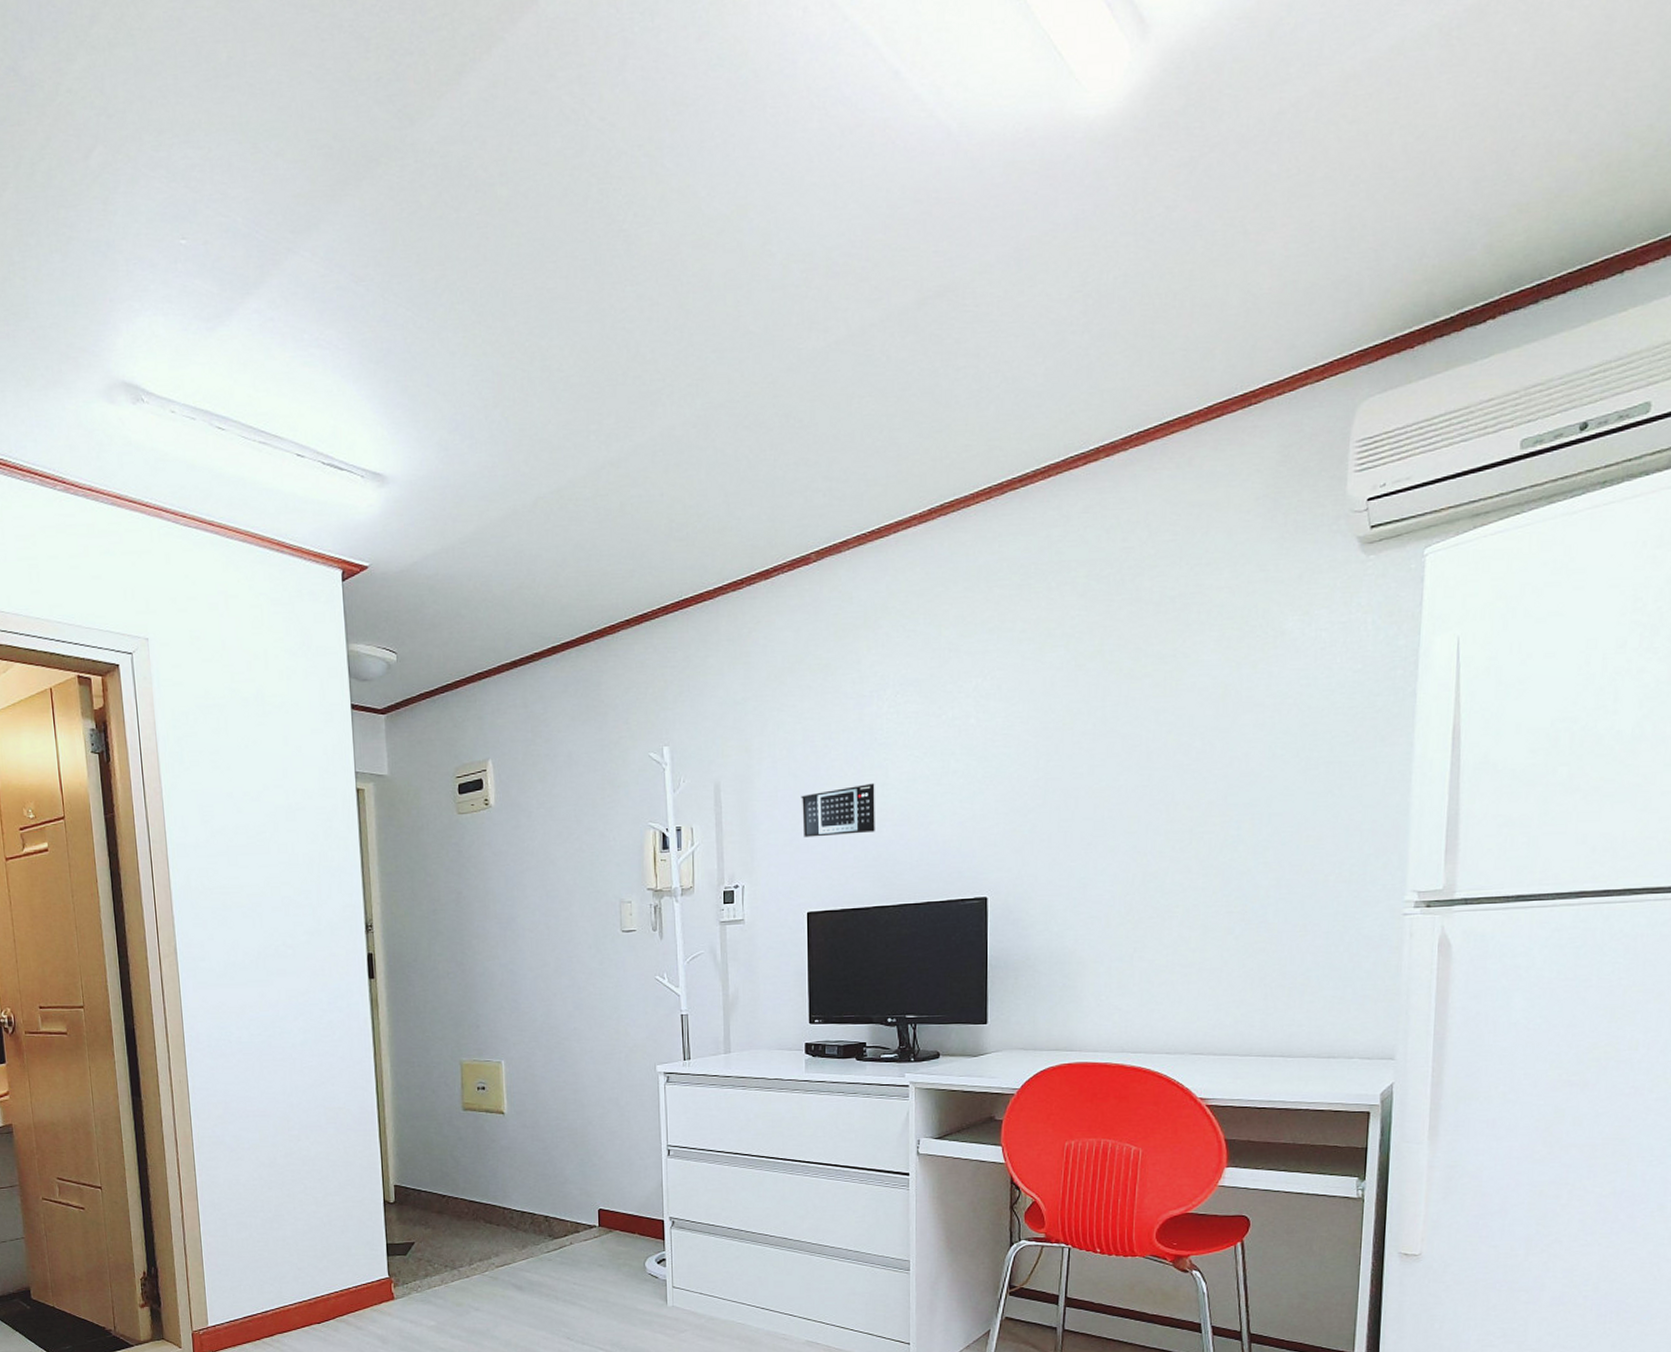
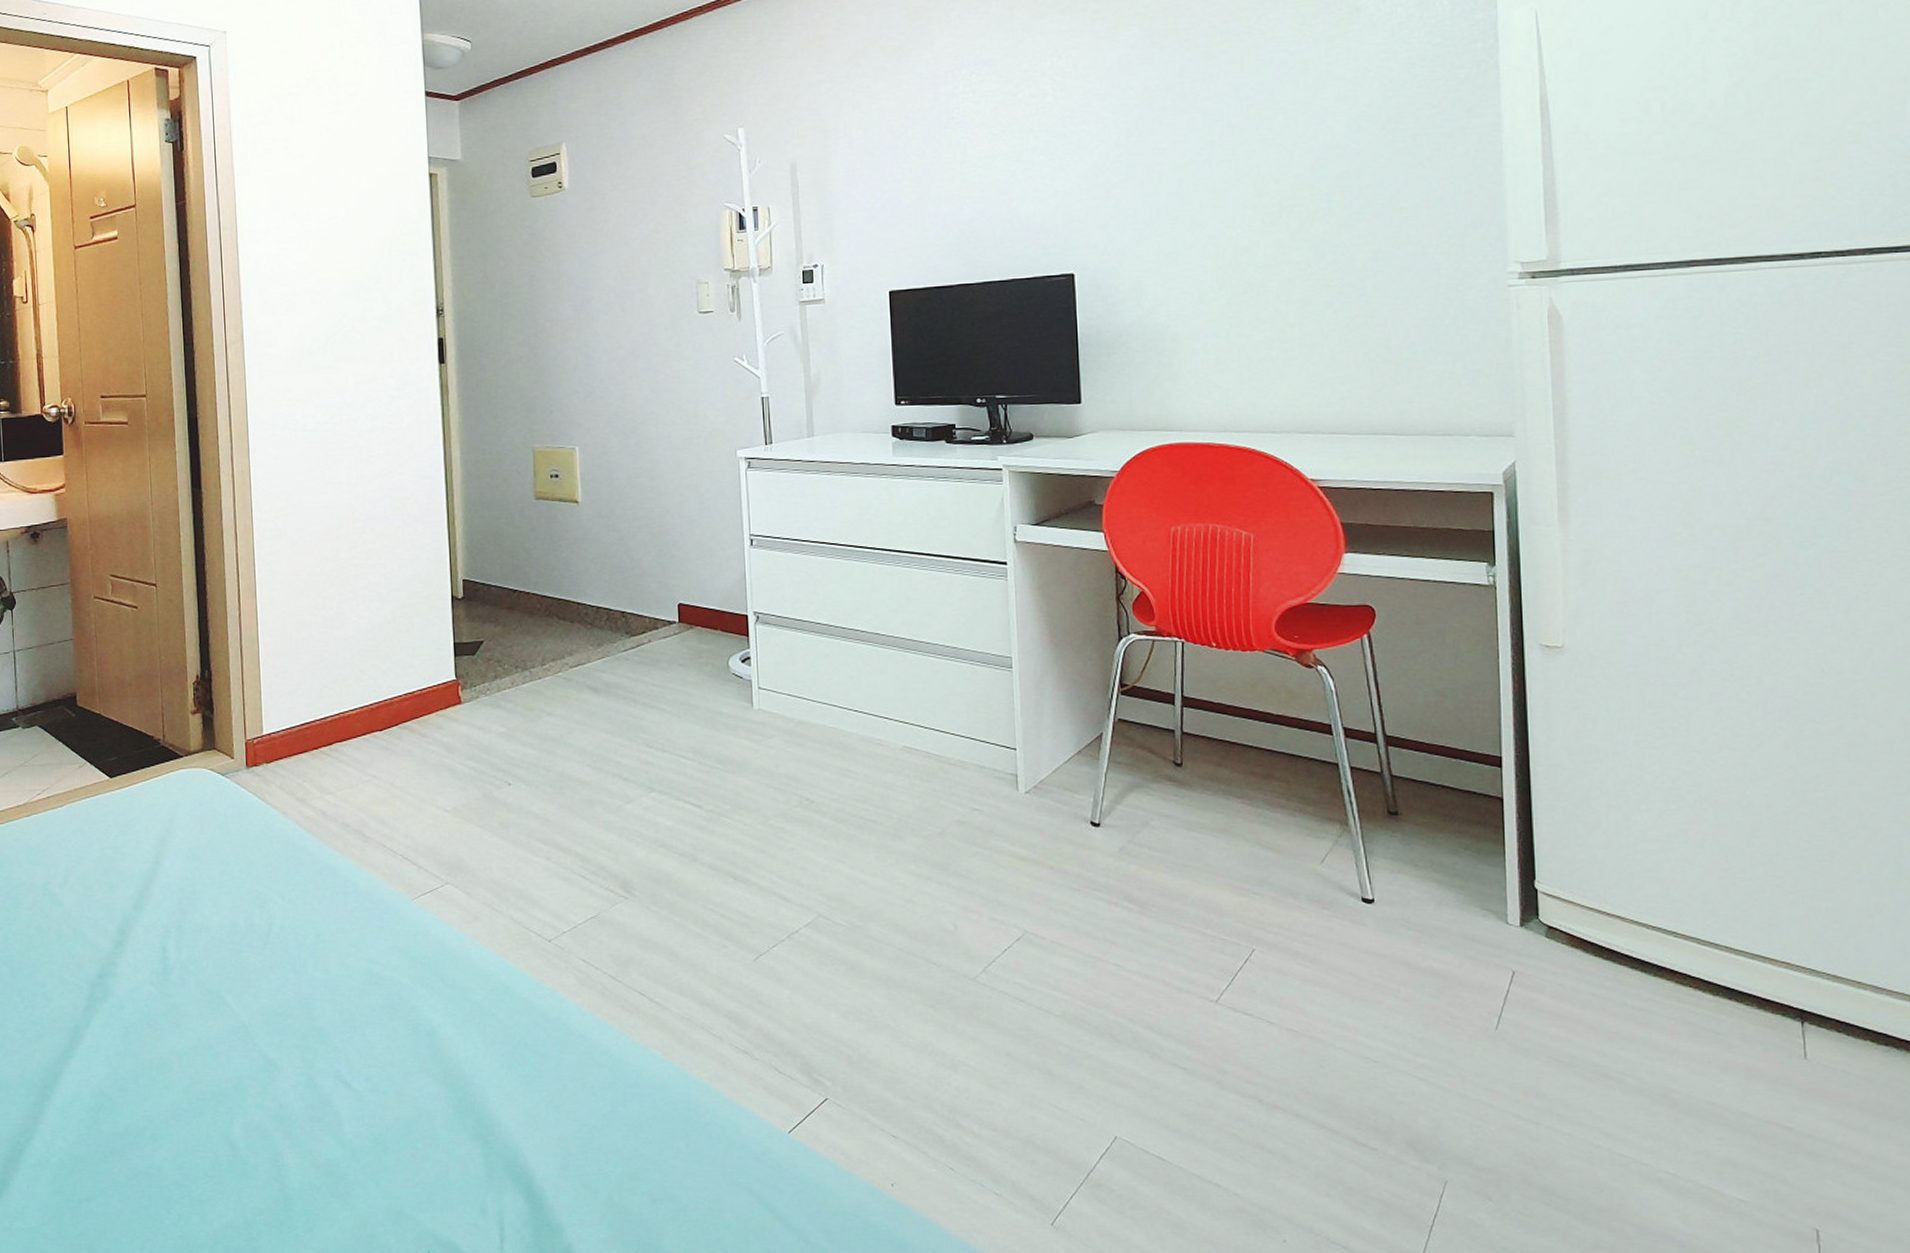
calendar: present [801,783,875,838] -> none [878,161,956,216]

